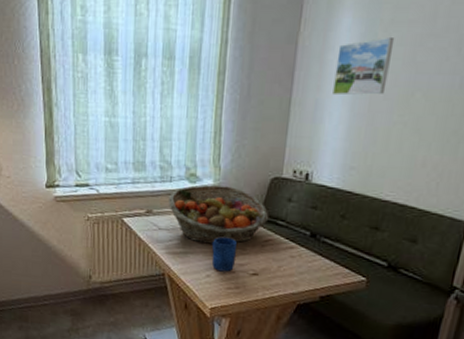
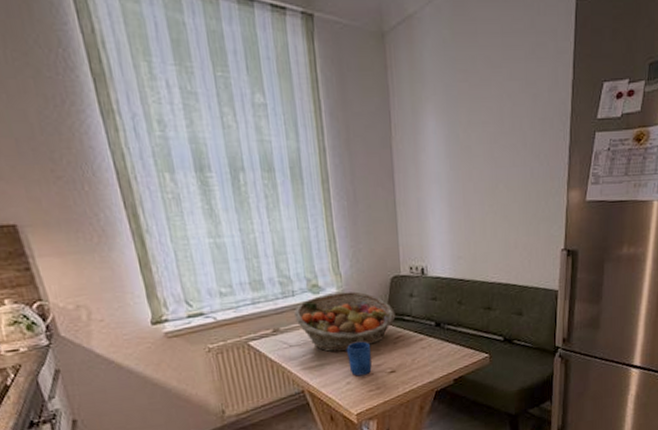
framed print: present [332,36,395,96] -> none [428,136,475,193]

